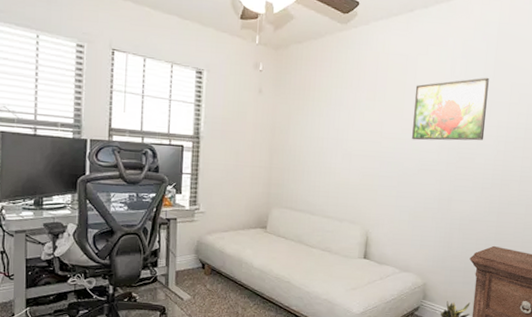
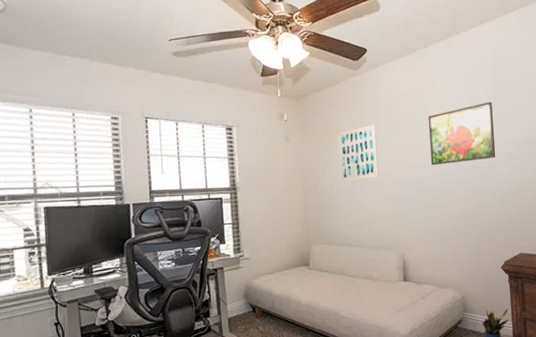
wall art: none [310,86,357,145] -> present [337,124,379,181]

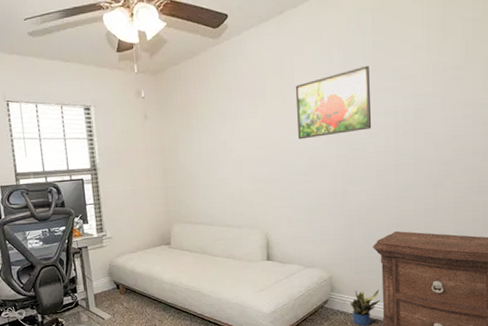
wall art: present [337,124,379,181] -> none [196,97,241,159]

